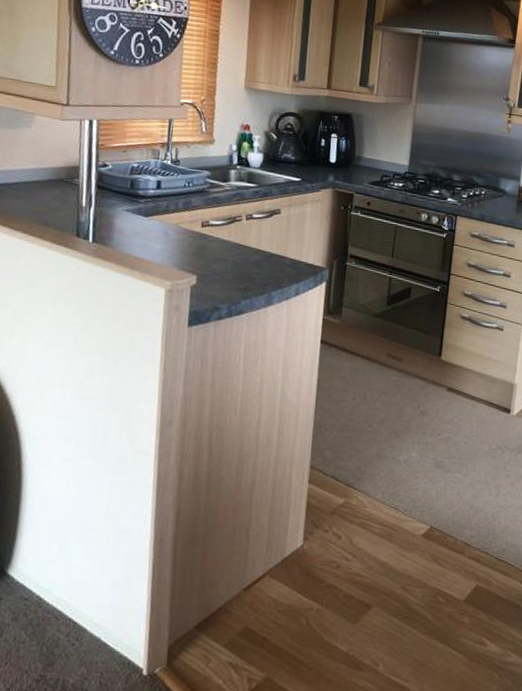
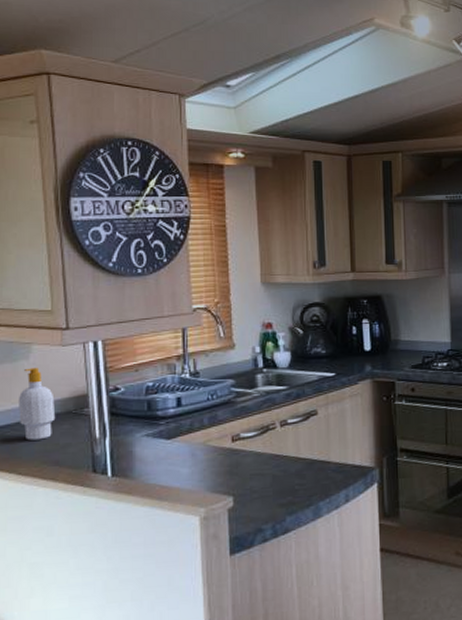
soap bottle: none [17,135,50,201] -> present [17,367,56,440]

